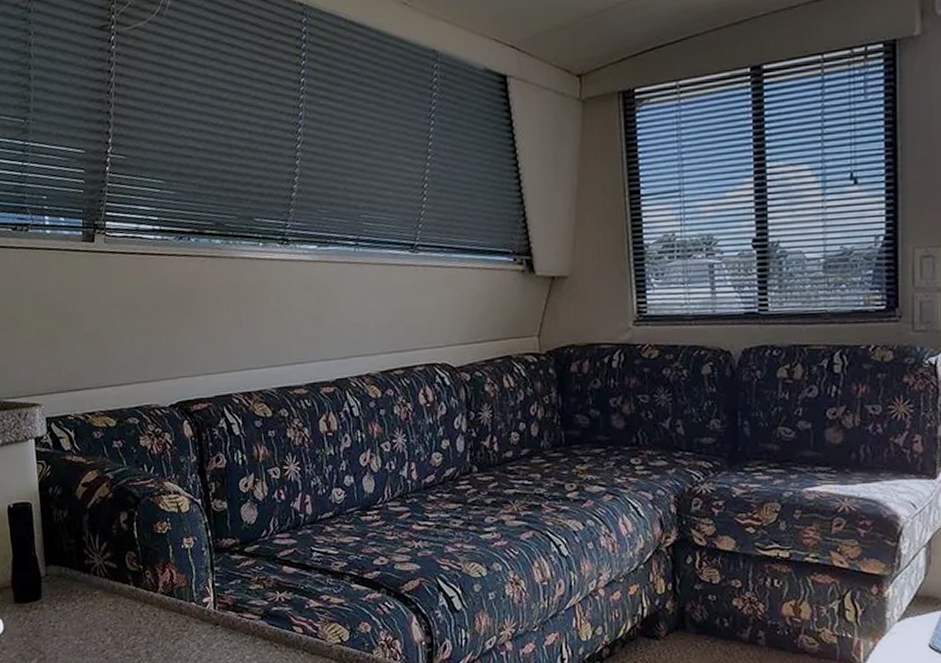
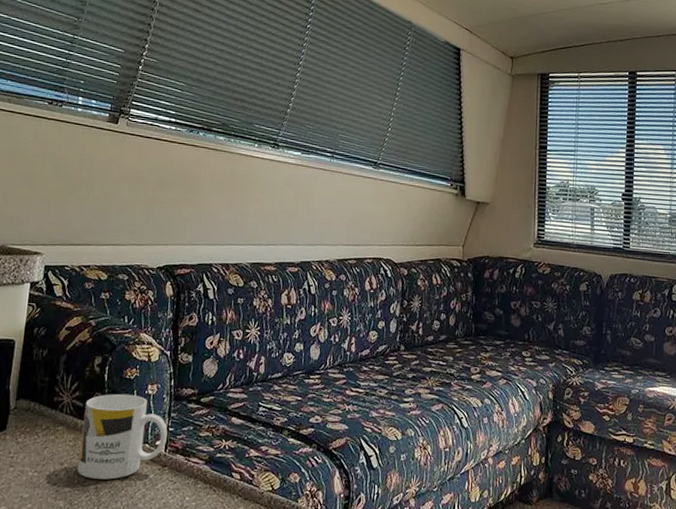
mug: none [119,550,214,643] -> present [77,393,168,480]

